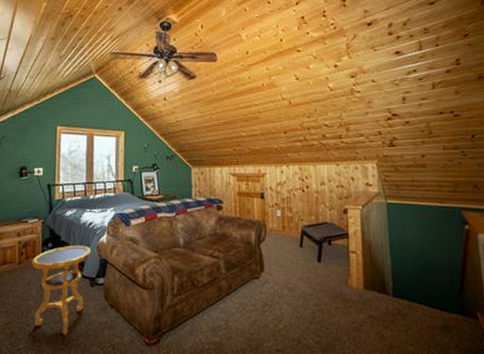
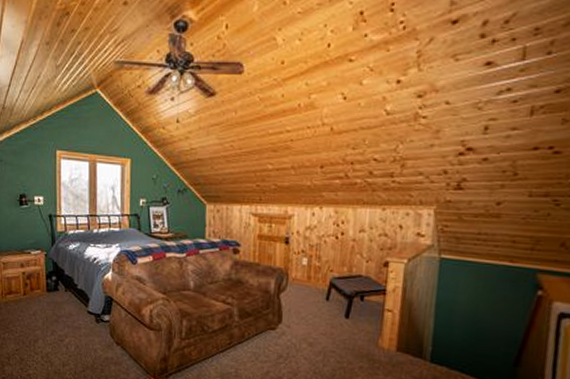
side table: present [31,245,92,335] -> none [36,280,96,366]

